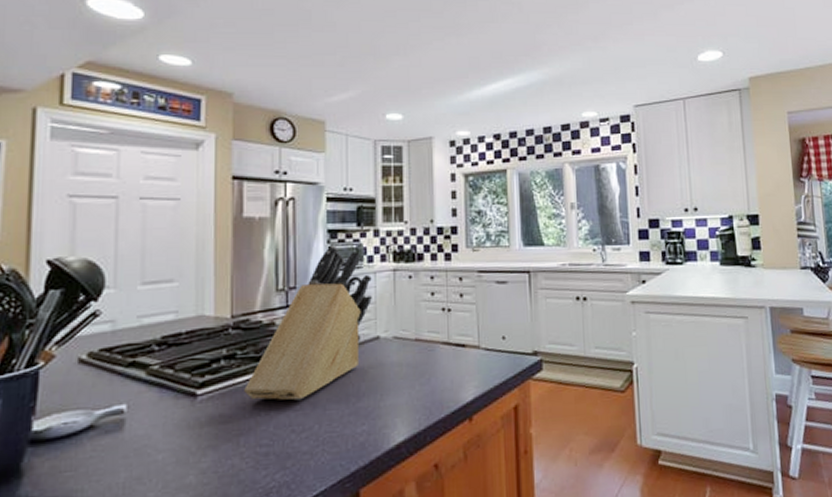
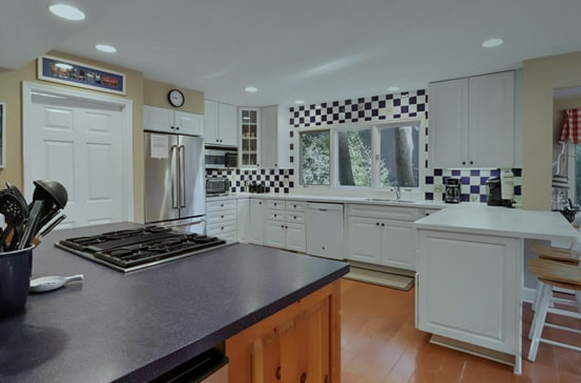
knife block: present [244,246,372,400] -> none [153,180,235,280]

